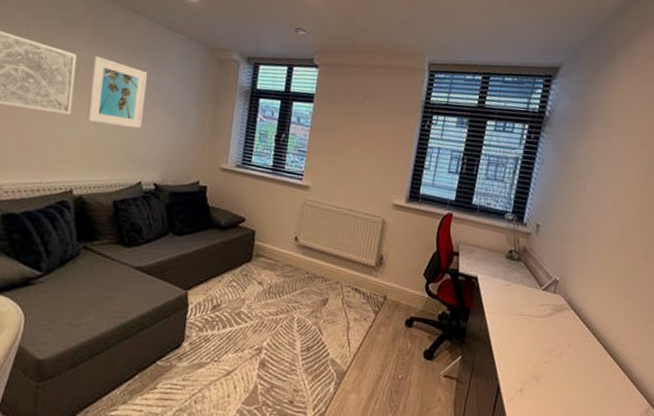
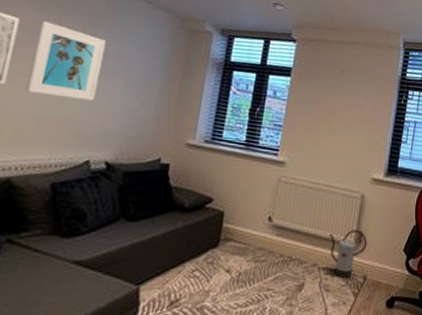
watering can: none [351,252,388,297] -> present [329,230,368,278]

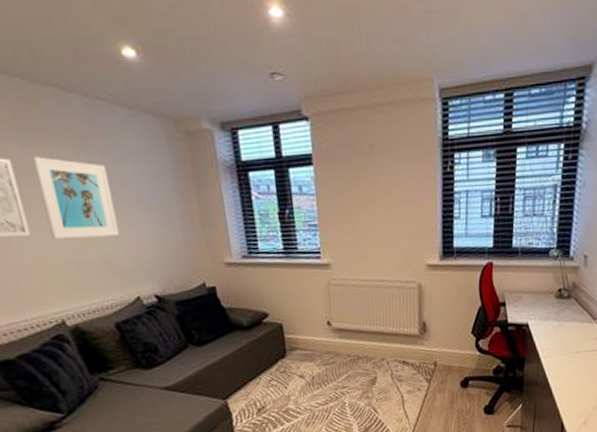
watering can: present [329,230,368,278] -> none [392,320,433,368]

